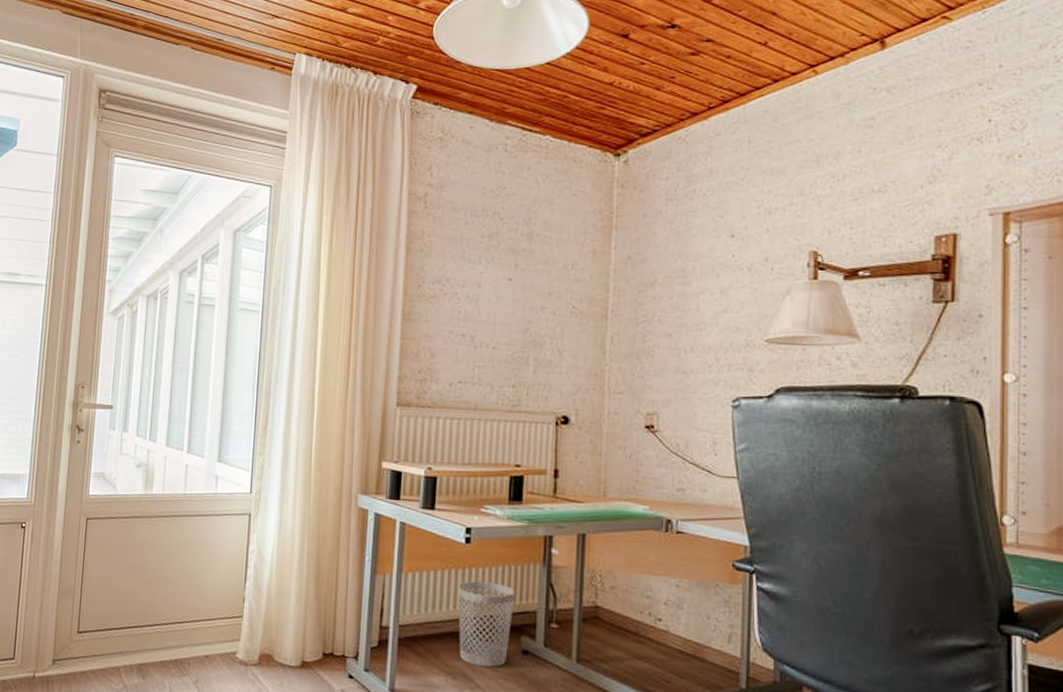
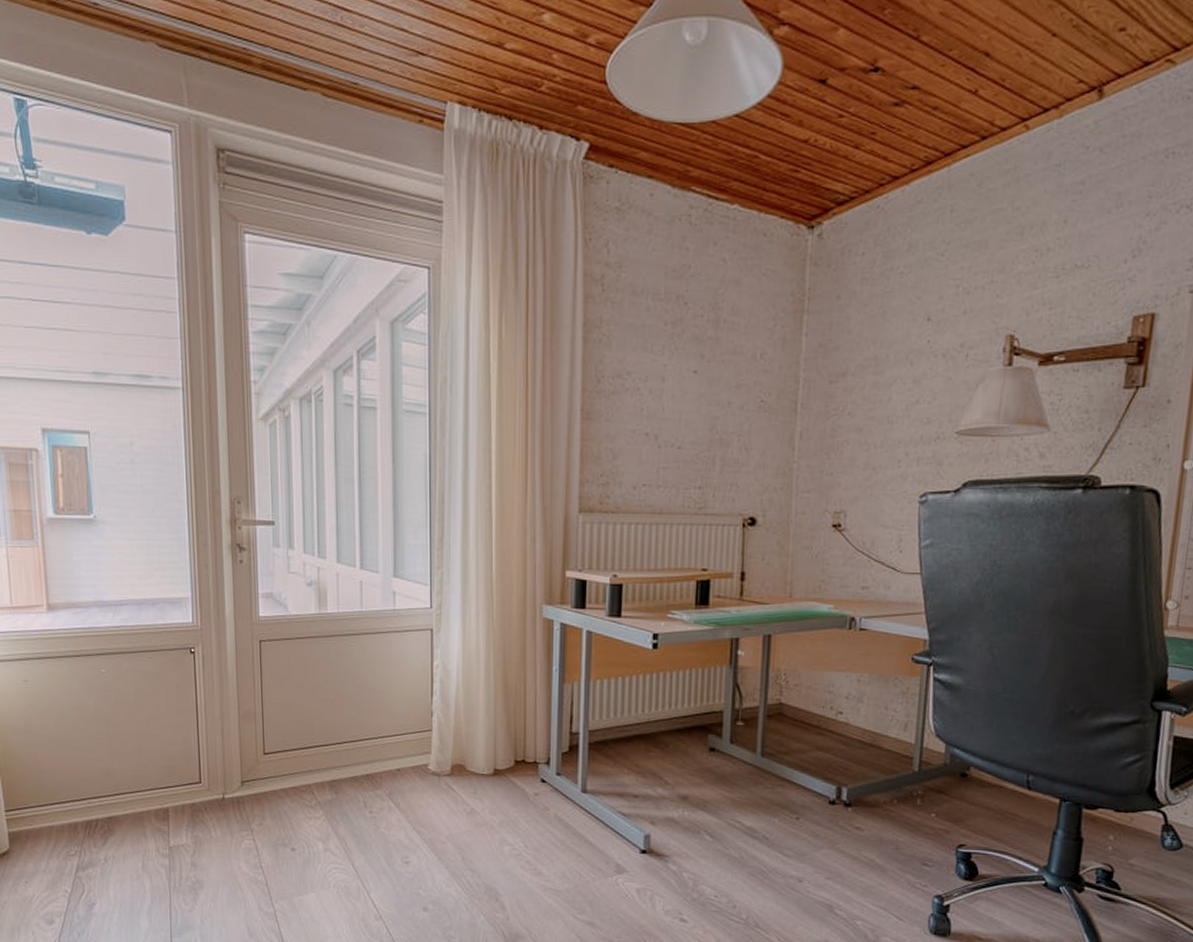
wastebasket: present [458,581,515,668] -> none [646,685,702,766]

